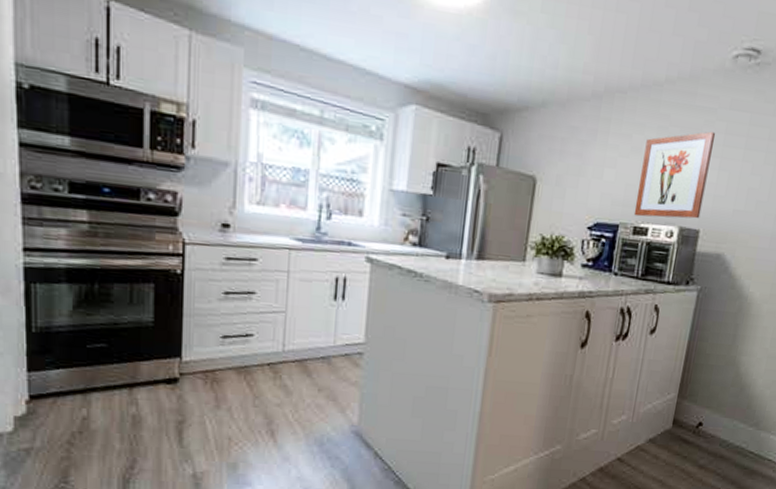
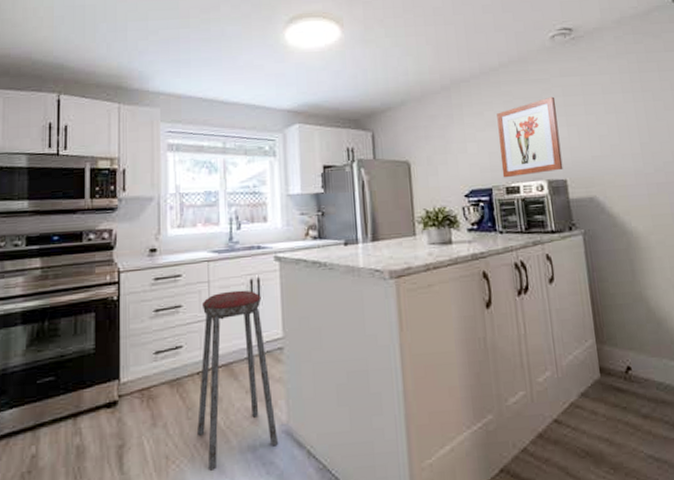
music stool: none [264,285,347,456] -> present [197,290,278,471]

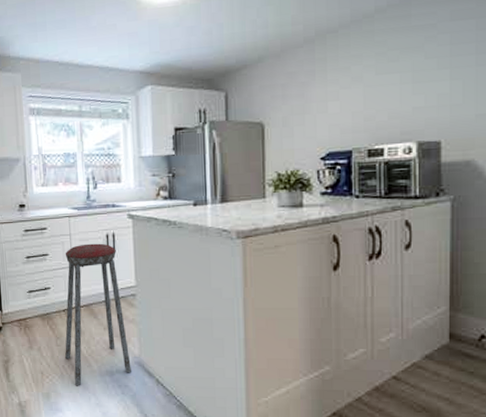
wall art: present [497,96,563,178] -> none [365,45,440,140]

